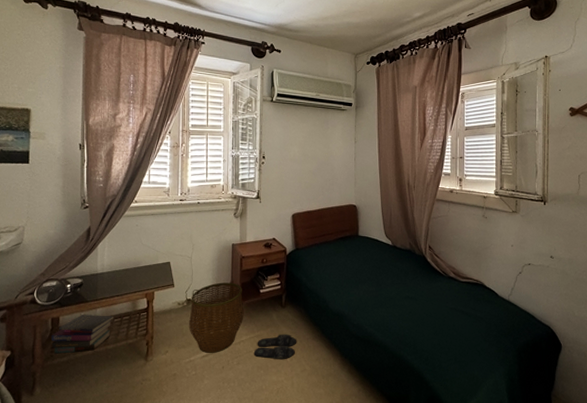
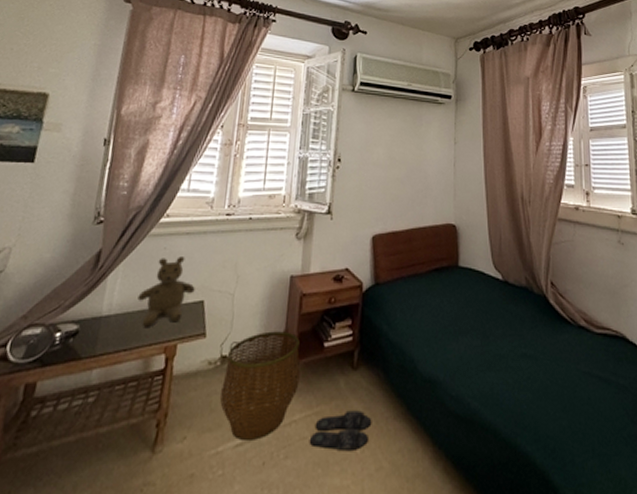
books: present [51,315,114,354] -> none [17,379,116,441]
teddy bear: none [122,231,163,280] -> present [137,257,195,327]

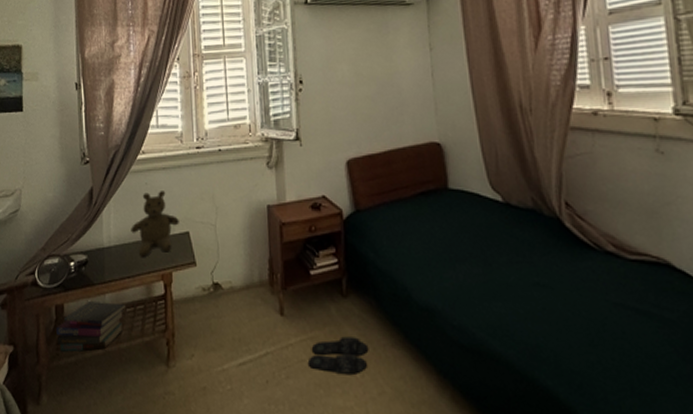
books: none [17,379,116,441] -> present [56,302,126,352]
basket: present [220,331,300,440] -> none [218,260,291,360]

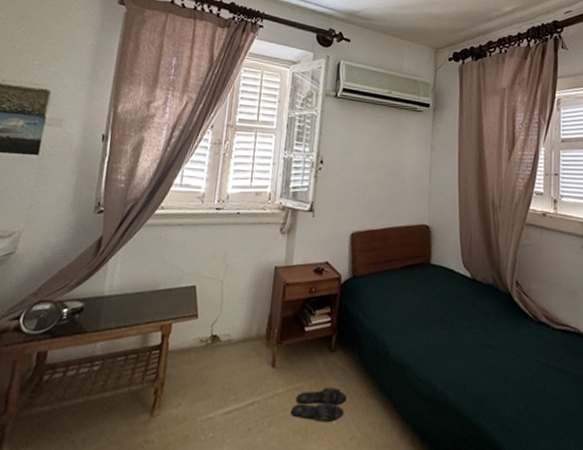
books: present [56,302,126,352] -> none [31,349,118,401]
teddy bear: present [131,191,179,257] -> none [136,245,188,307]

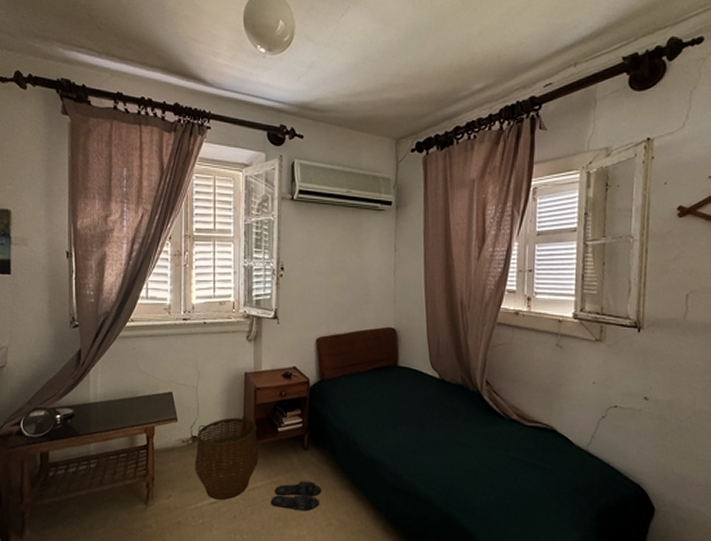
basket: none [211,315,283,409] -> present [195,418,259,500]

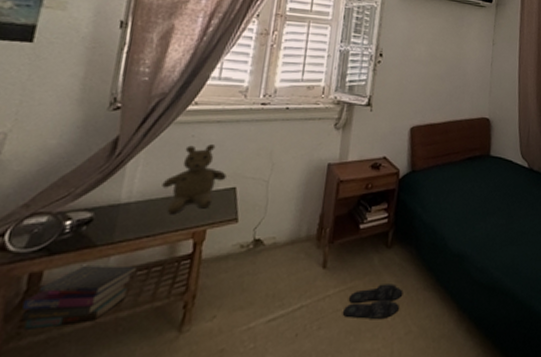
books: none [41,450,110,493] -> present [20,265,138,330]
teddy bear: none [117,355,164,412] -> present [161,144,227,213]
basket: present [195,418,259,500] -> none [252,215,336,316]

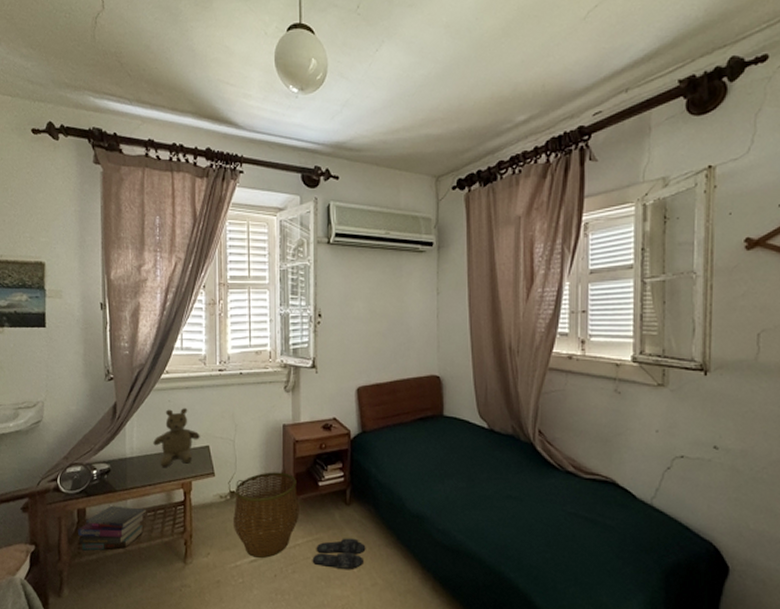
basket: none [252,215,336,316] -> present [234,472,299,558]

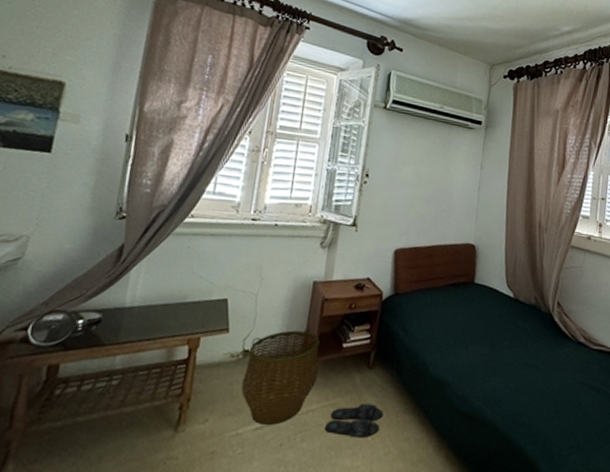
books: present [78,506,147,551] -> none [41,363,140,416]
teddy bear: present [153,408,200,467] -> none [161,256,219,320]

